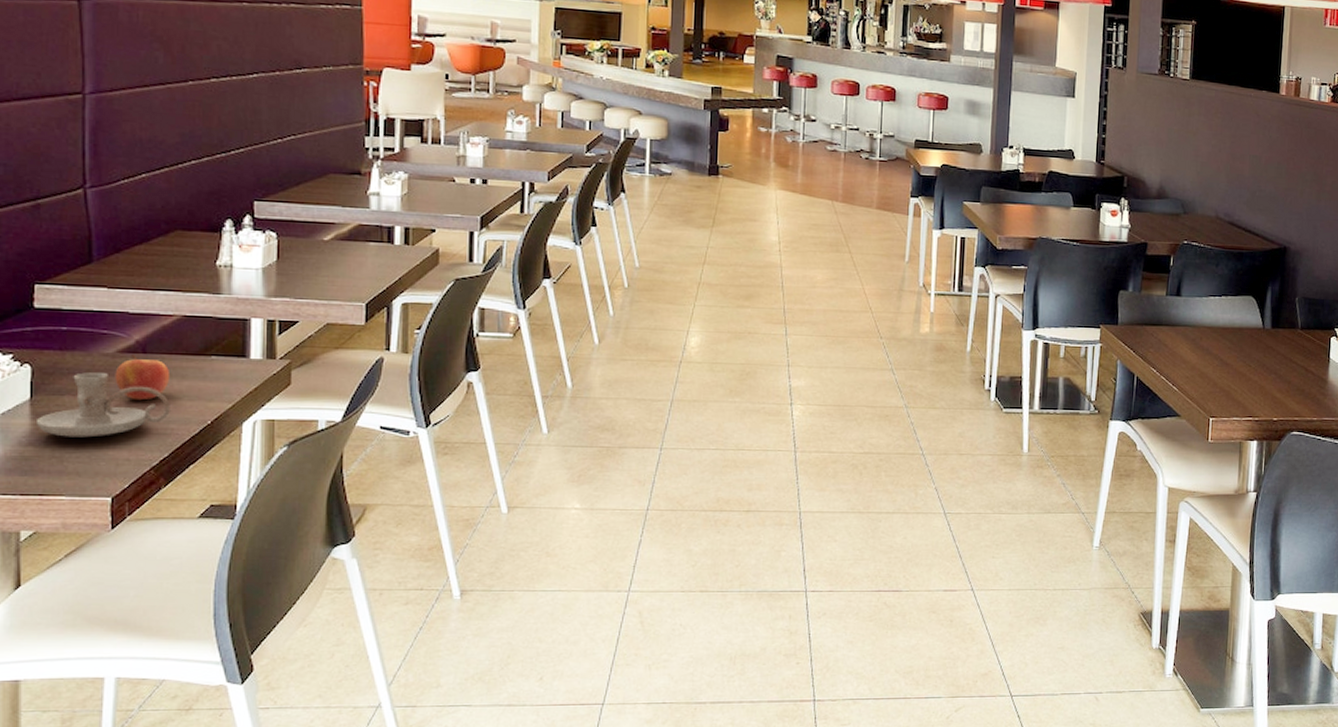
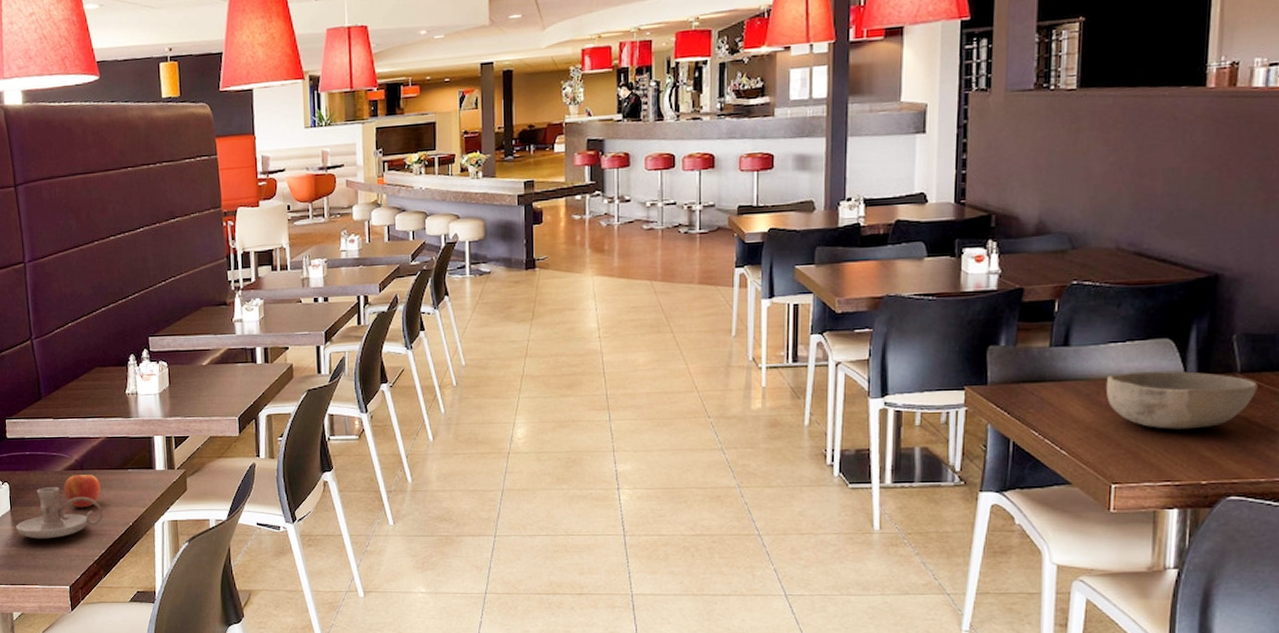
bowl: none [1206,322,1312,374] -> present [1105,371,1258,429]

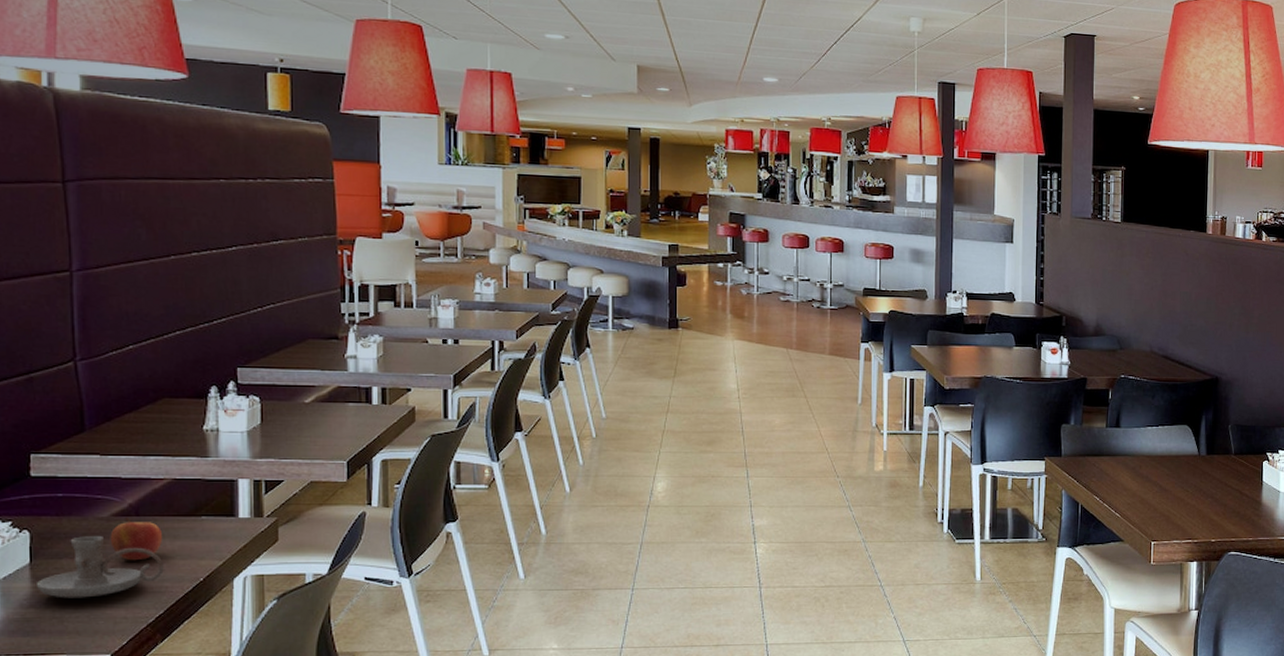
bowl: present [1105,371,1258,429] -> none [1145,451,1246,498]

